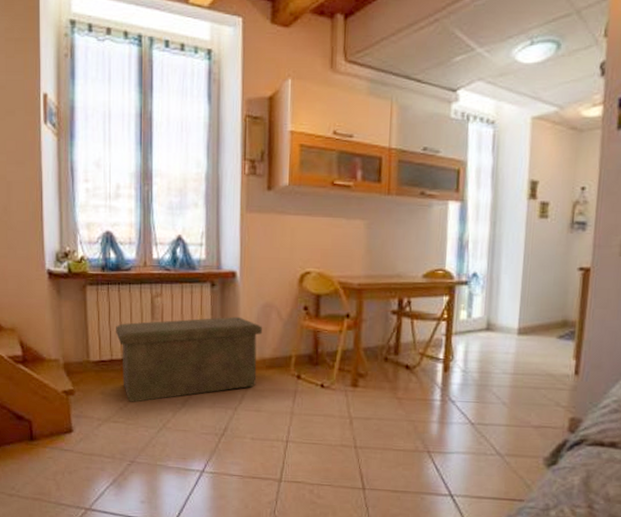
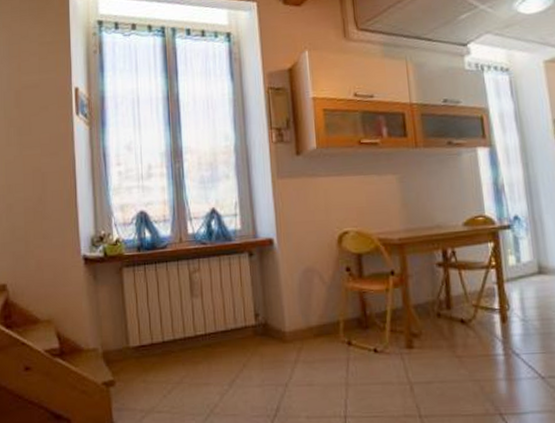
storage bench: present [116,316,263,402] -> none [155,284,307,388]

